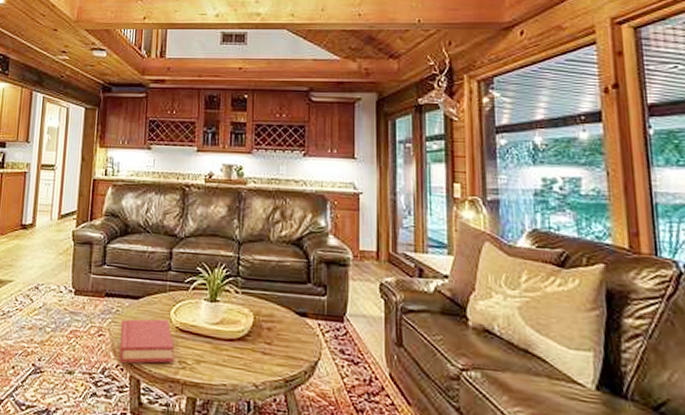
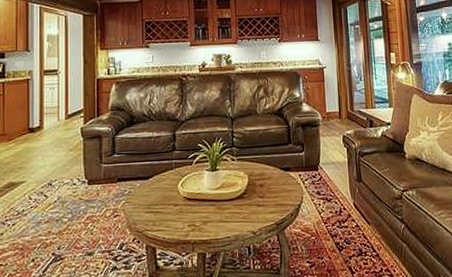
hardback book: present [119,319,175,364] -> none [134,192,184,237]

